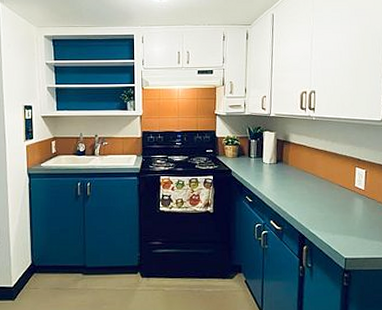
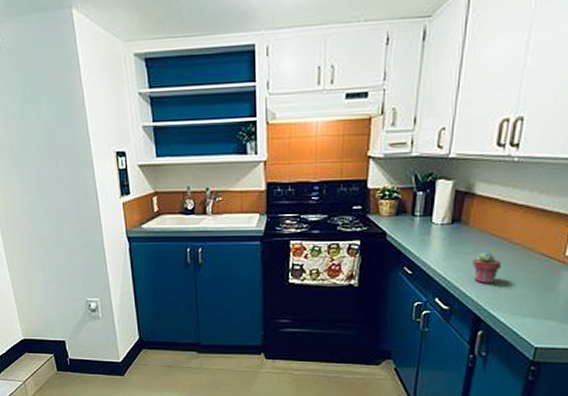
potted succulent: none [294,184,313,209] -> present [473,252,501,285]

